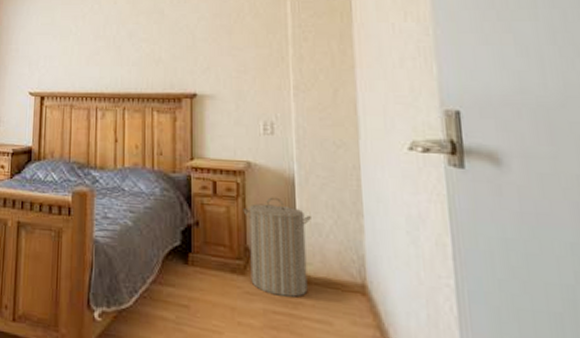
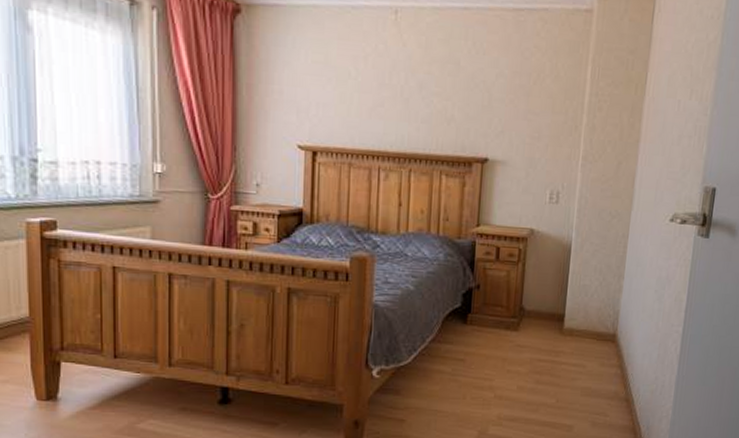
laundry hamper: present [243,197,311,297] -> none [522,262,581,347]

